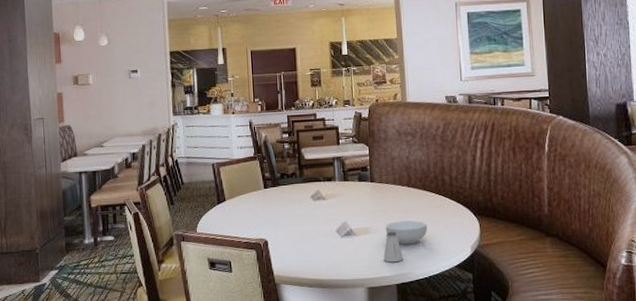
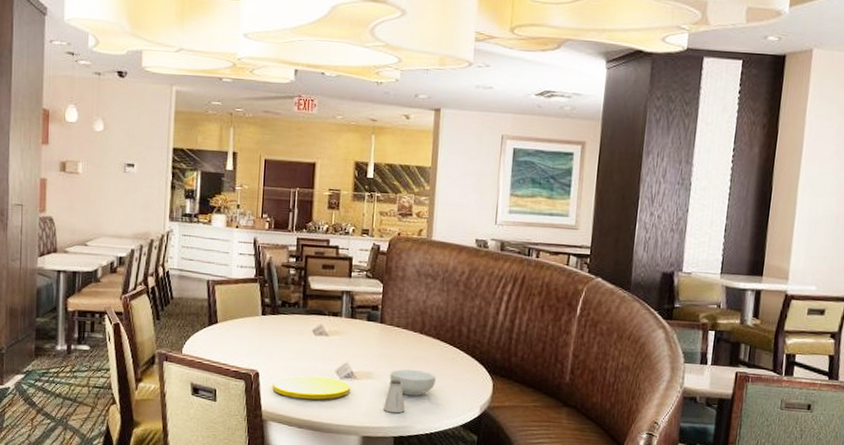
plate: none [281,237,351,260] -> present [272,376,350,400]

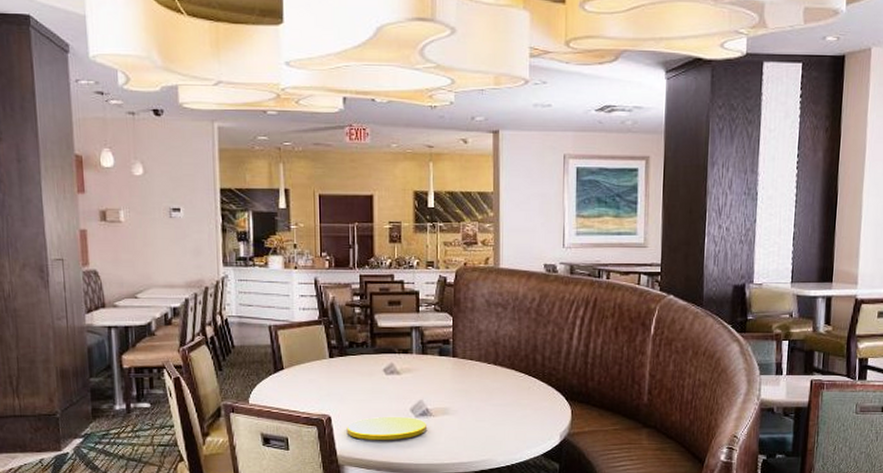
saltshaker: present [383,380,405,414] -> none [462,414,484,448]
cereal bowl: present [390,369,437,396] -> none [466,403,514,429]

